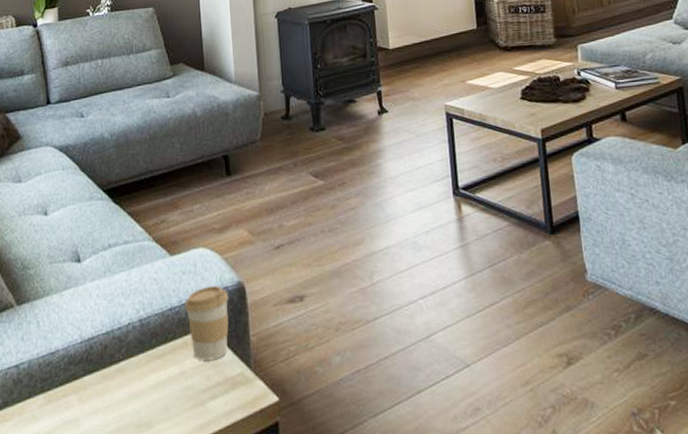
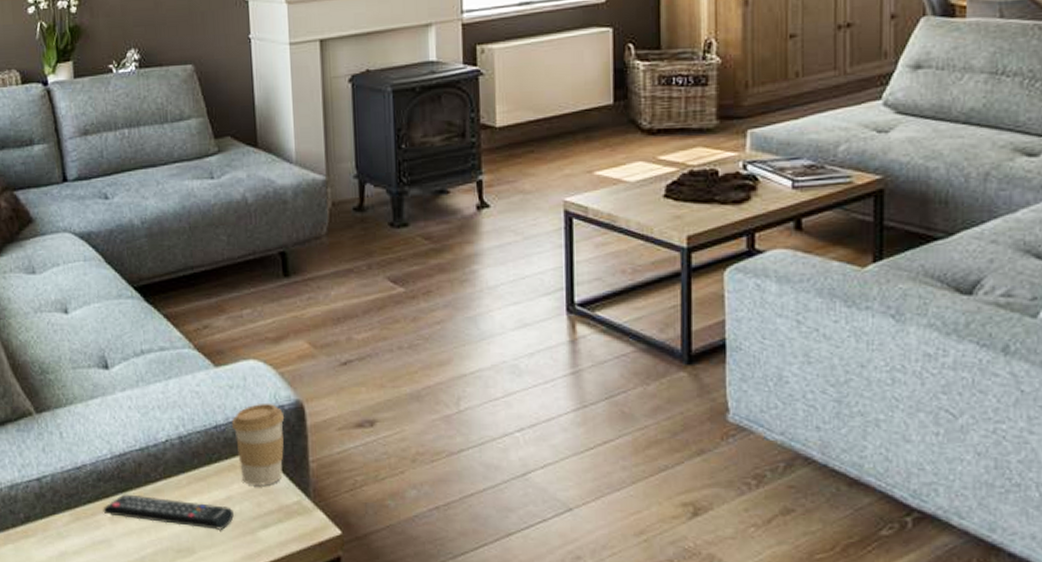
remote control: none [73,375,186,404] -> present [103,494,234,530]

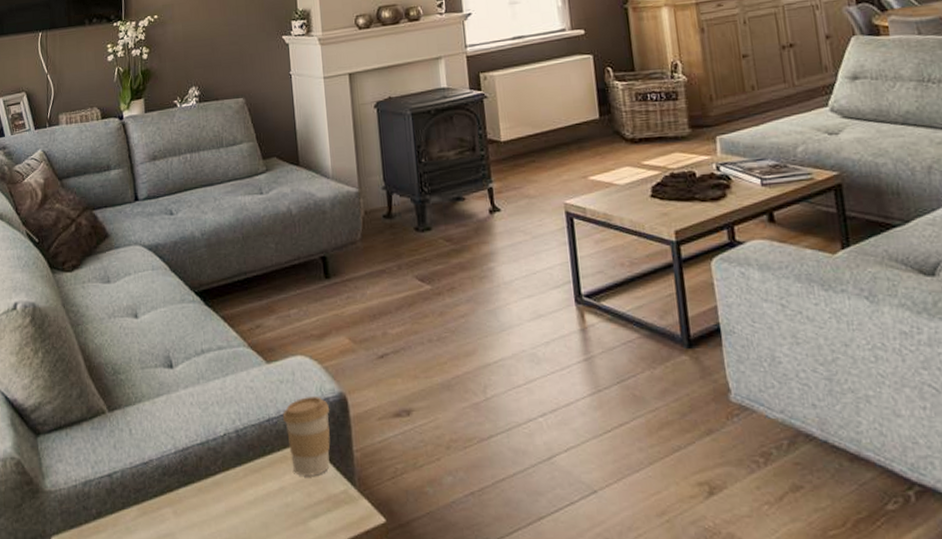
remote control: present [103,494,234,530] -> none [167,487,287,521]

